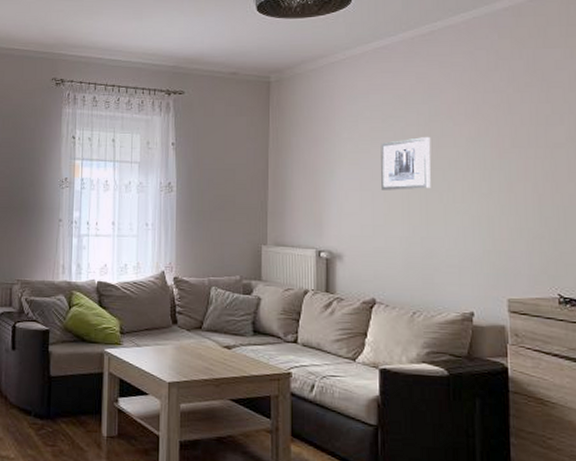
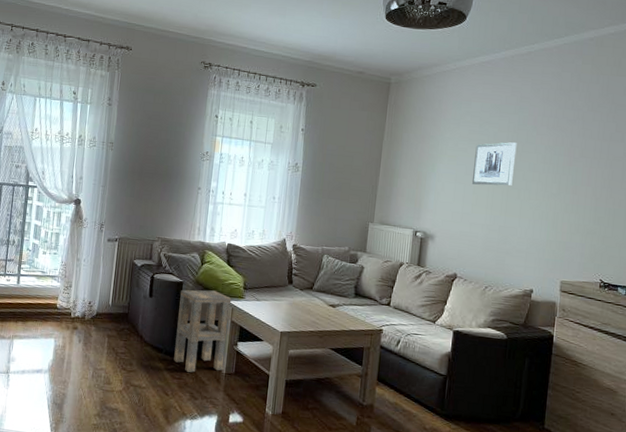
side table: none [45,337,107,437] -> present [174,289,232,373]

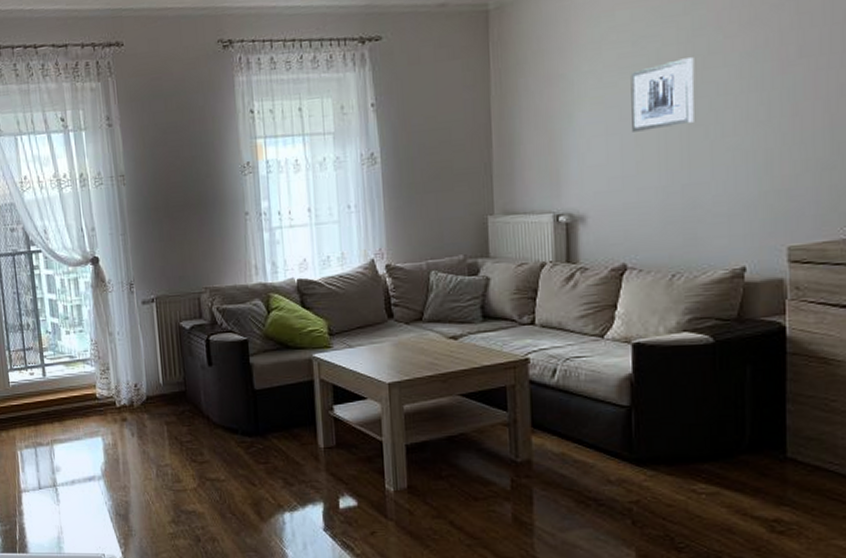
side table: present [174,289,232,373] -> none [247,344,322,453]

